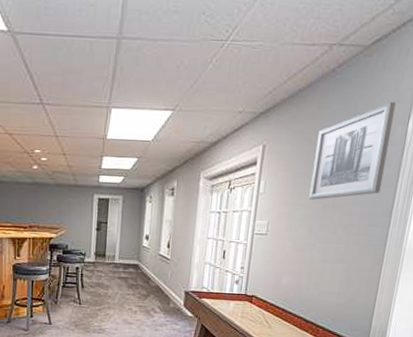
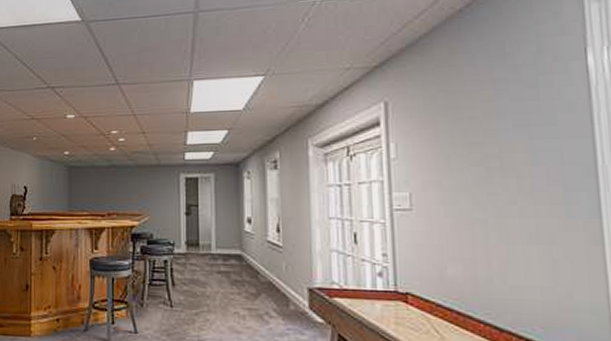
wall art: present [309,101,396,200] -> none [457,35,570,162]

